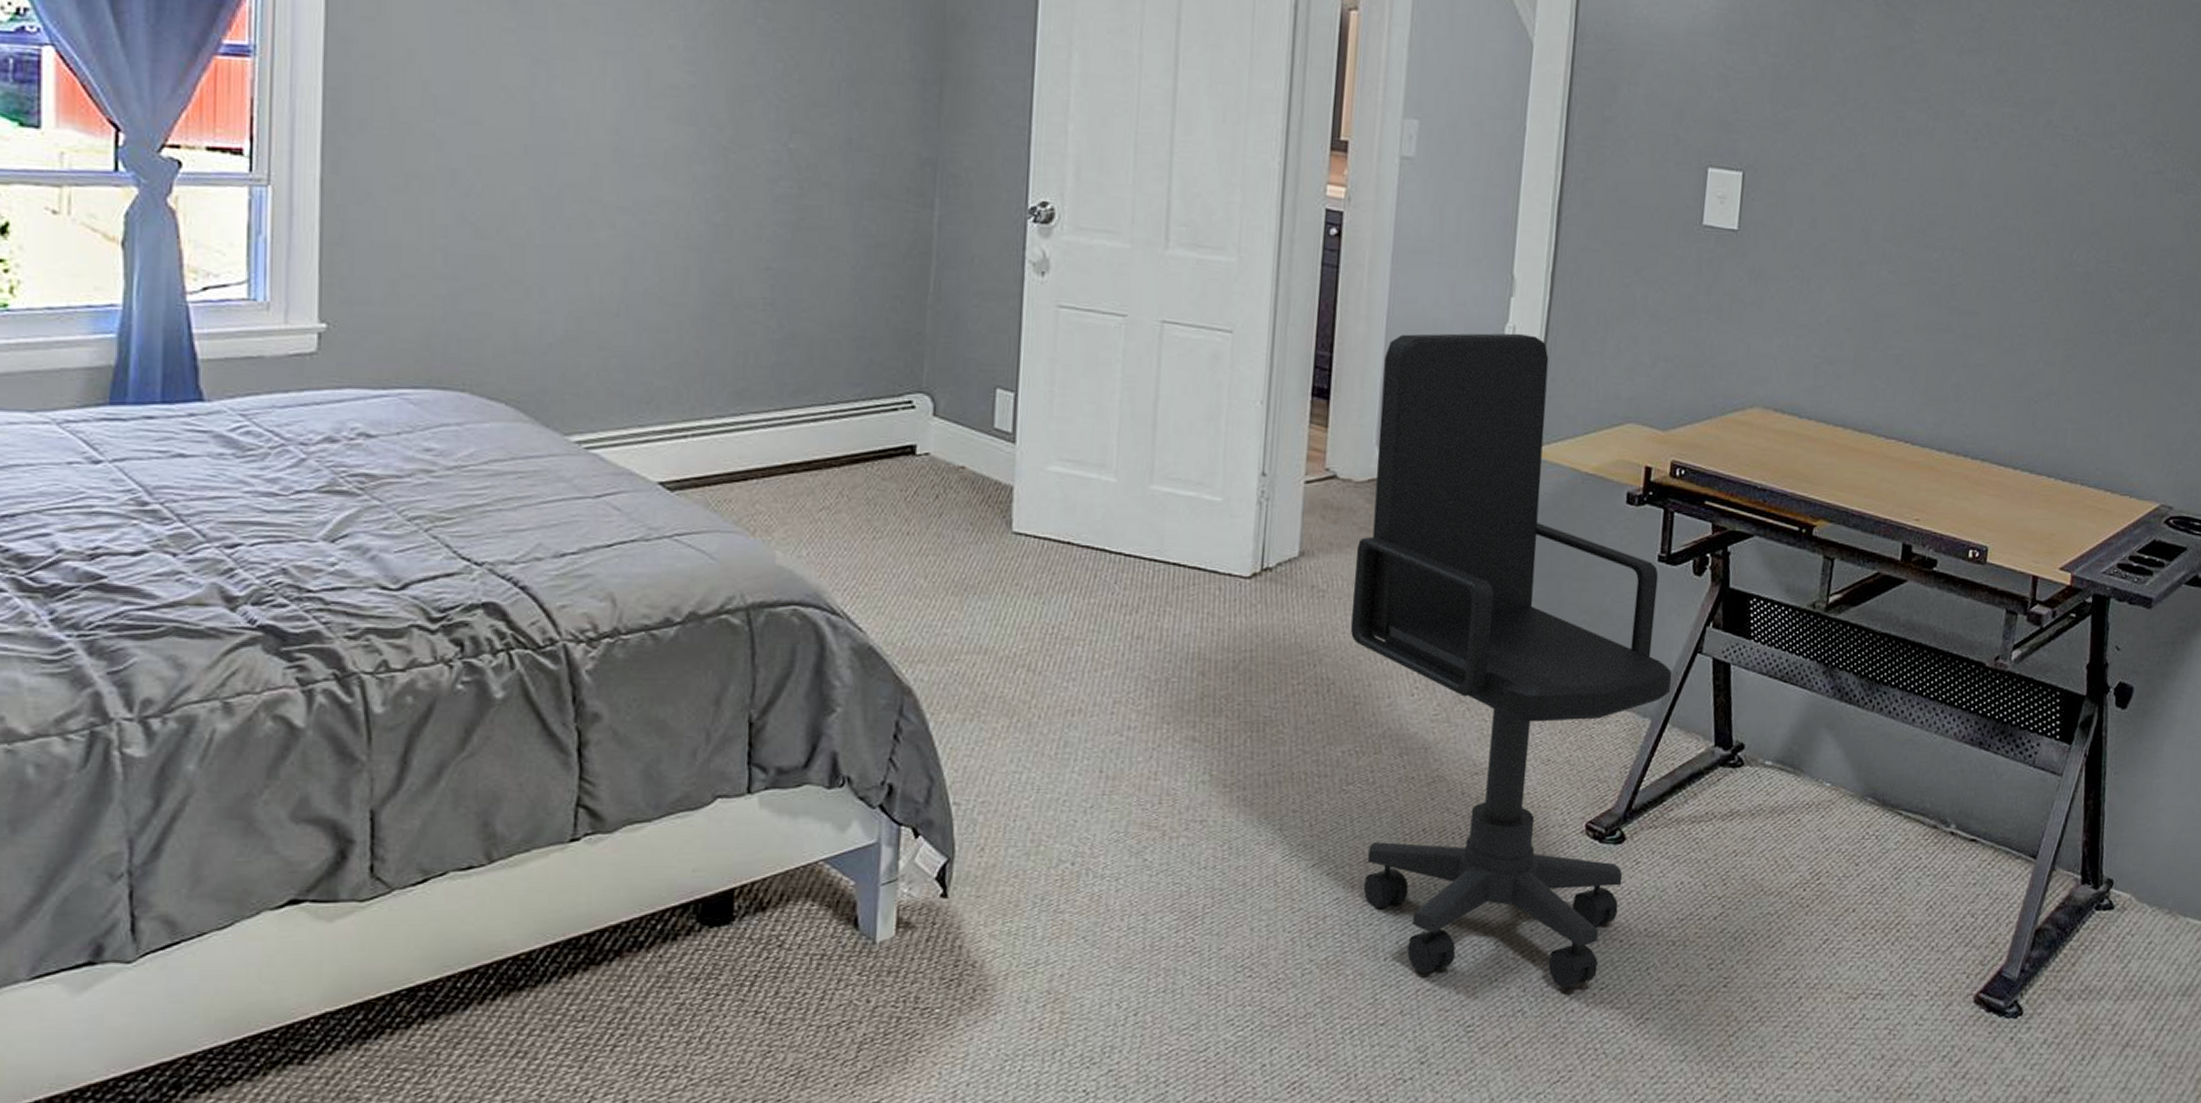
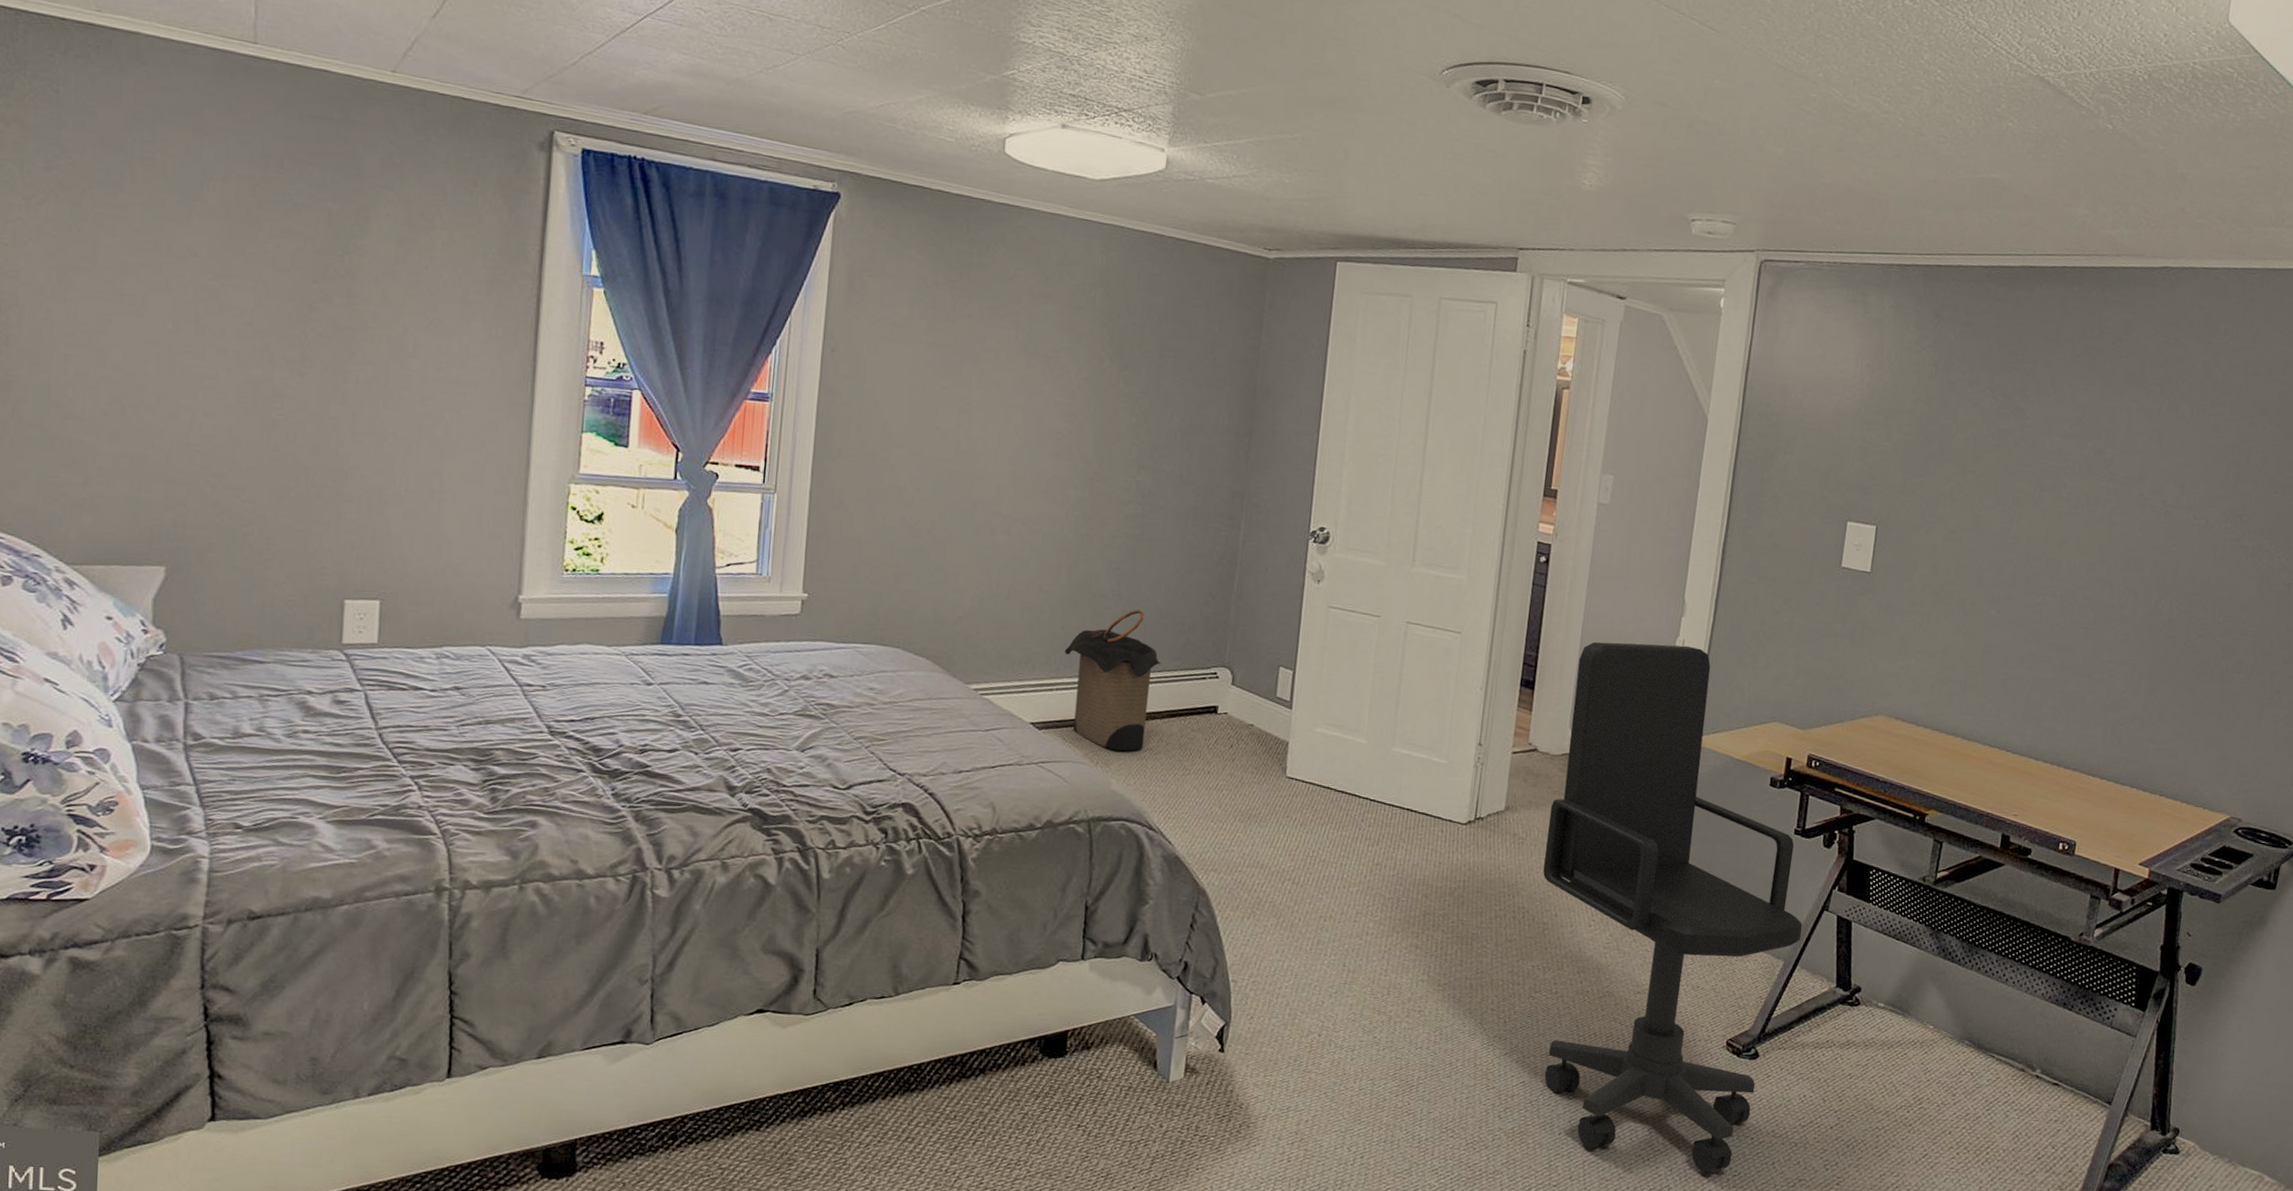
laundry hamper: none [702,323,836,513] -> present [1065,609,1162,751]

